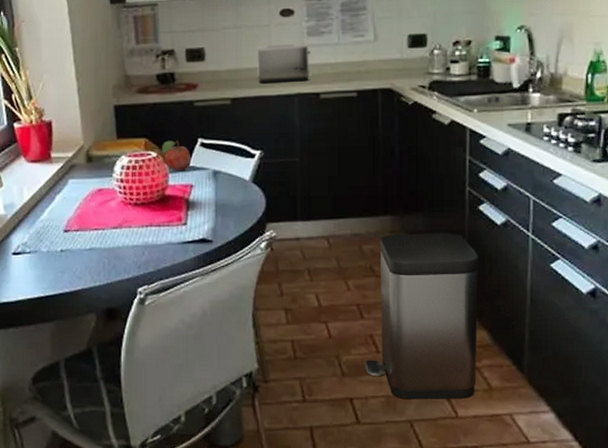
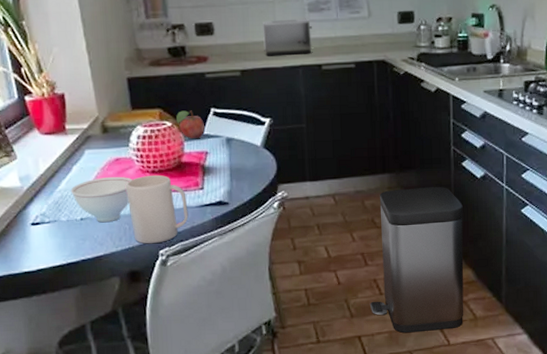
bowl: none [52,207,114,256] -> present [70,176,133,223]
mug: none [107,207,170,281] -> present [126,174,189,244]

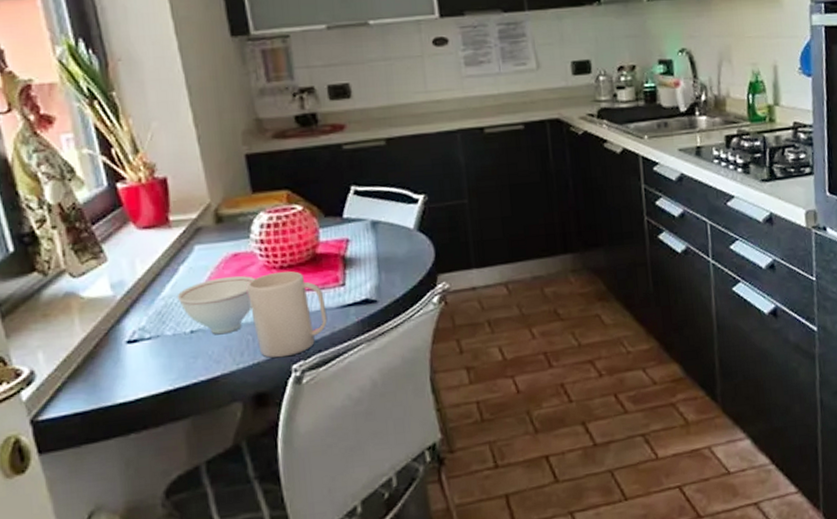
fruit: present [176,110,205,139] -> none [308,190,344,224]
toaster: present [263,18,312,56] -> none [410,74,471,121]
pedal bin: present [369,186,464,333] -> none [557,265,673,449]

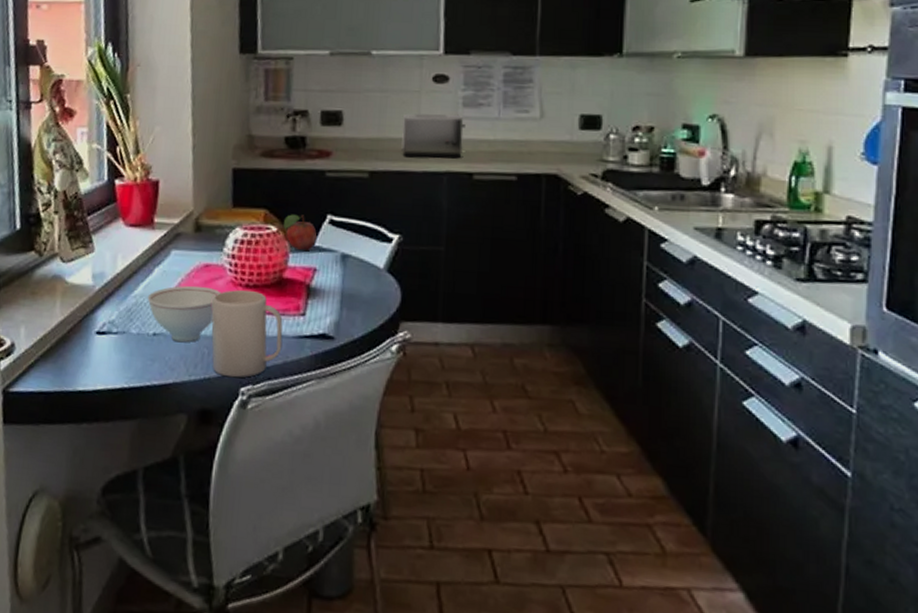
fruit: none [308,190,344,224] -> present [284,214,317,250]
toaster: none [410,74,471,121] -> present [401,113,465,159]

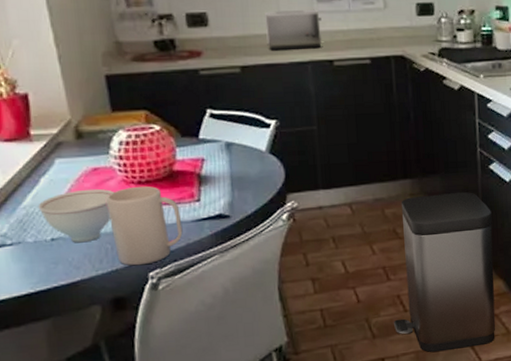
fruit: present [284,214,317,250] -> none [166,112,200,144]
pedal bin: none [508,348,654,563] -> present [393,191,496,353]

